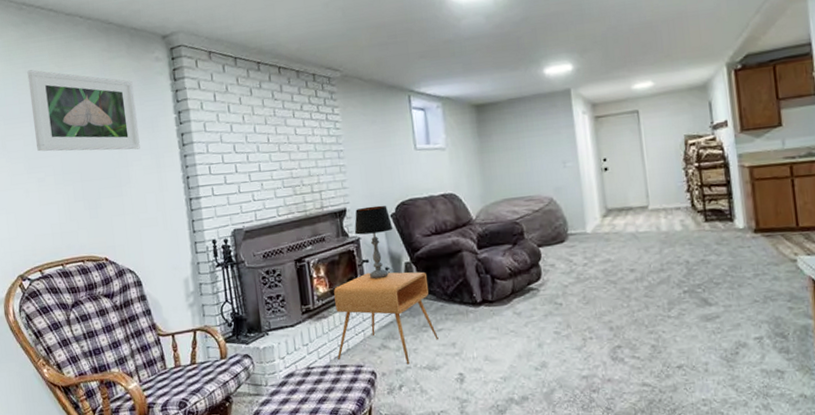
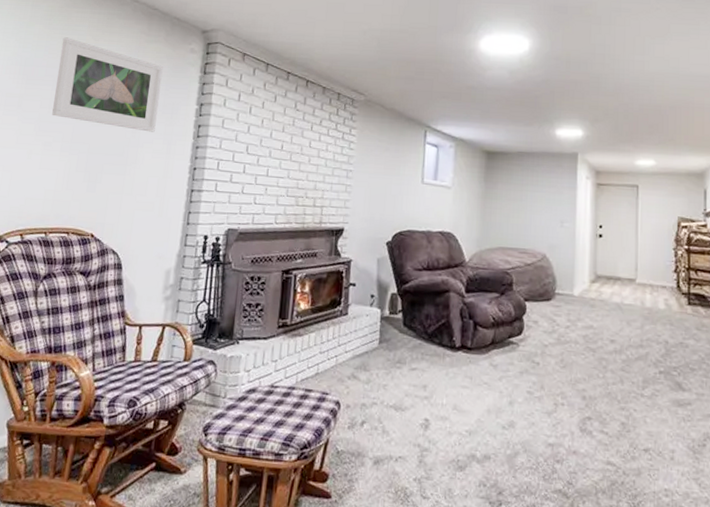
side table: present [334,271,439,365] -> none [304,296,411,401]
table lamp: present [354,205,393,280] -> none [347,230,387,306]

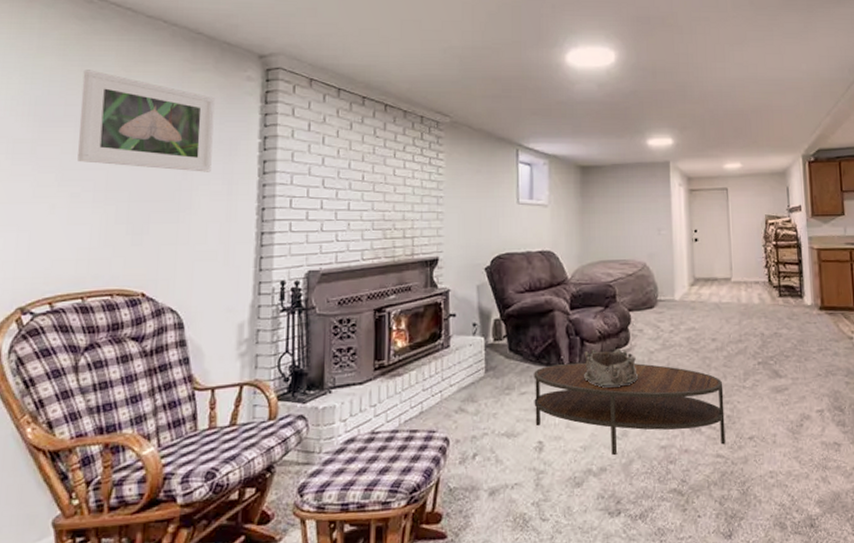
coffee table: none [423,345,619,453] -> present [534,362,726,455]
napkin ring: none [475,335,529,377] -> present [584,349,638,389]

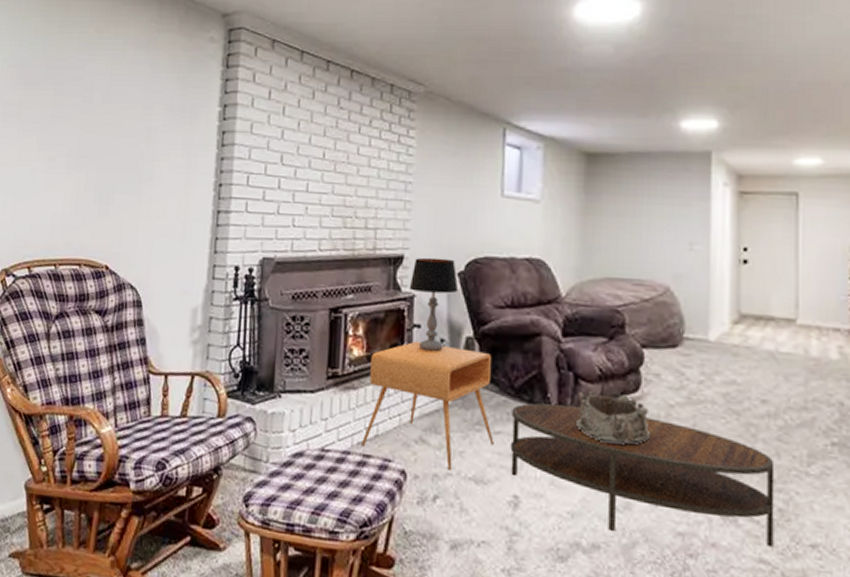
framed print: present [77,70,215,172] -> none [55,31,178,142]
side table: none [408,328,521,431] -> present [361,341,494,471]
table lamp: none [444,257,486,336] -> present [409,257,459,352]

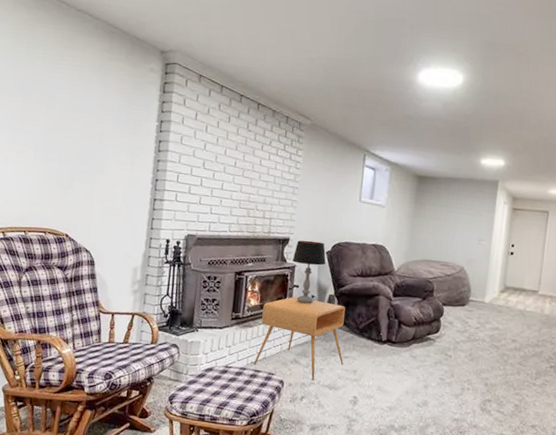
coffee table: present [510,403,775,548] -> none [353,338,516,427]
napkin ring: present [577,391,649,446] -> none [397,332,443,366]

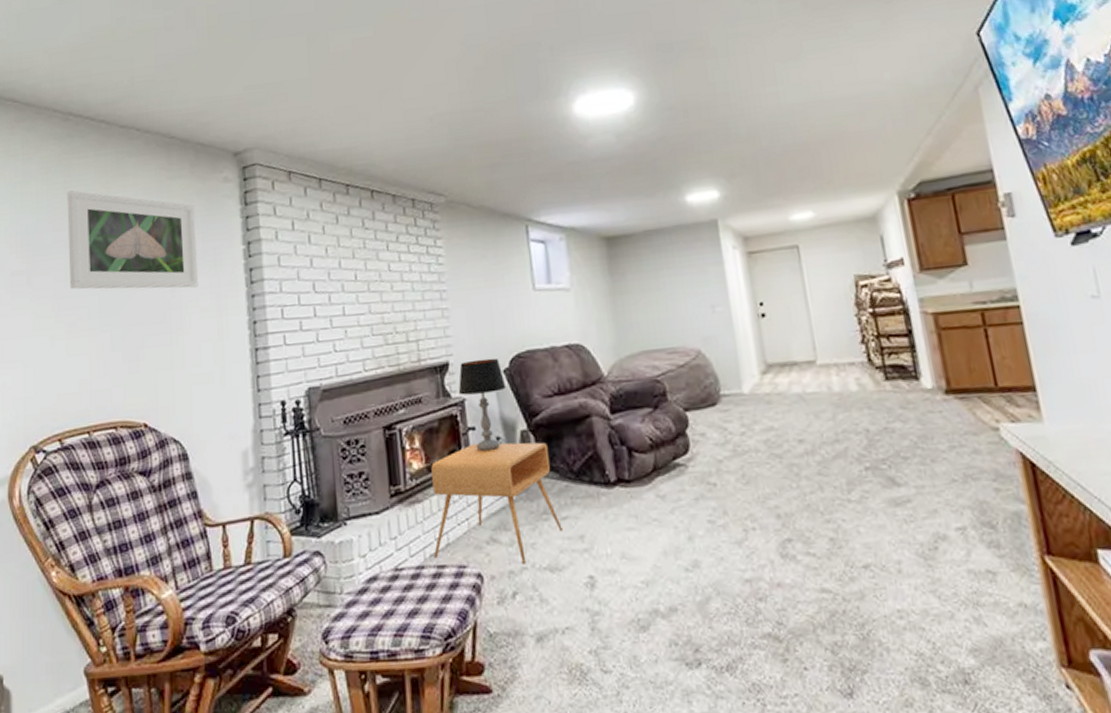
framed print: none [24,51,125,145] -> present [67,190,198,290]

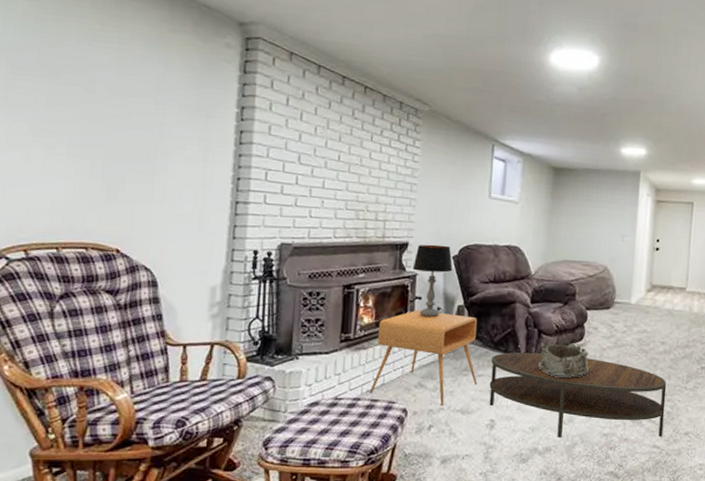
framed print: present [67,190,198,290] -> none [52,19,193,137]
coffee table: none [574,475,832,591] -> present [489,352,667,437]
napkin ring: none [633,458,705,509] -> present [538,342,589,379]

